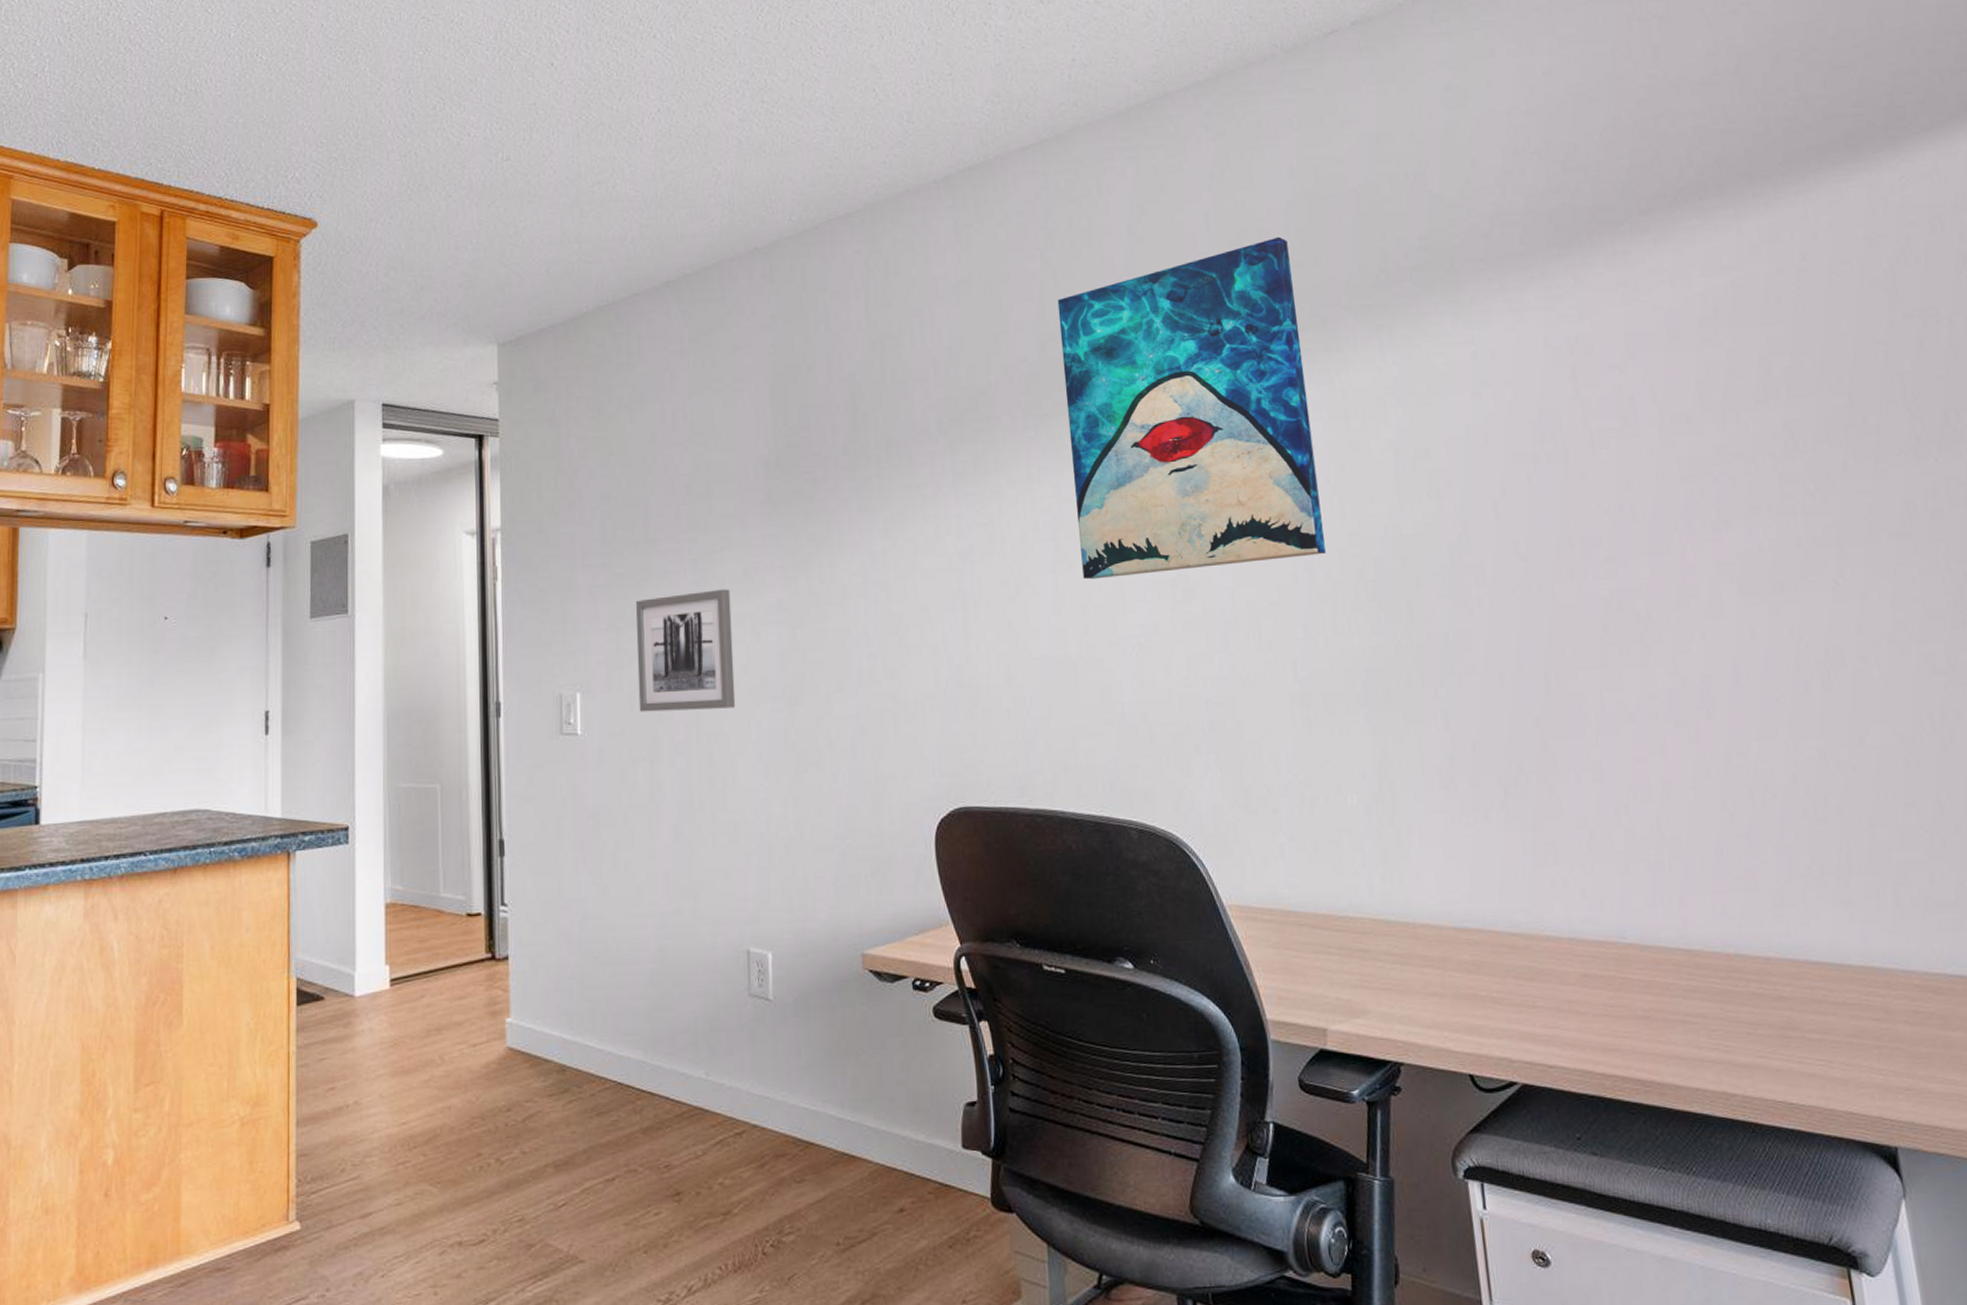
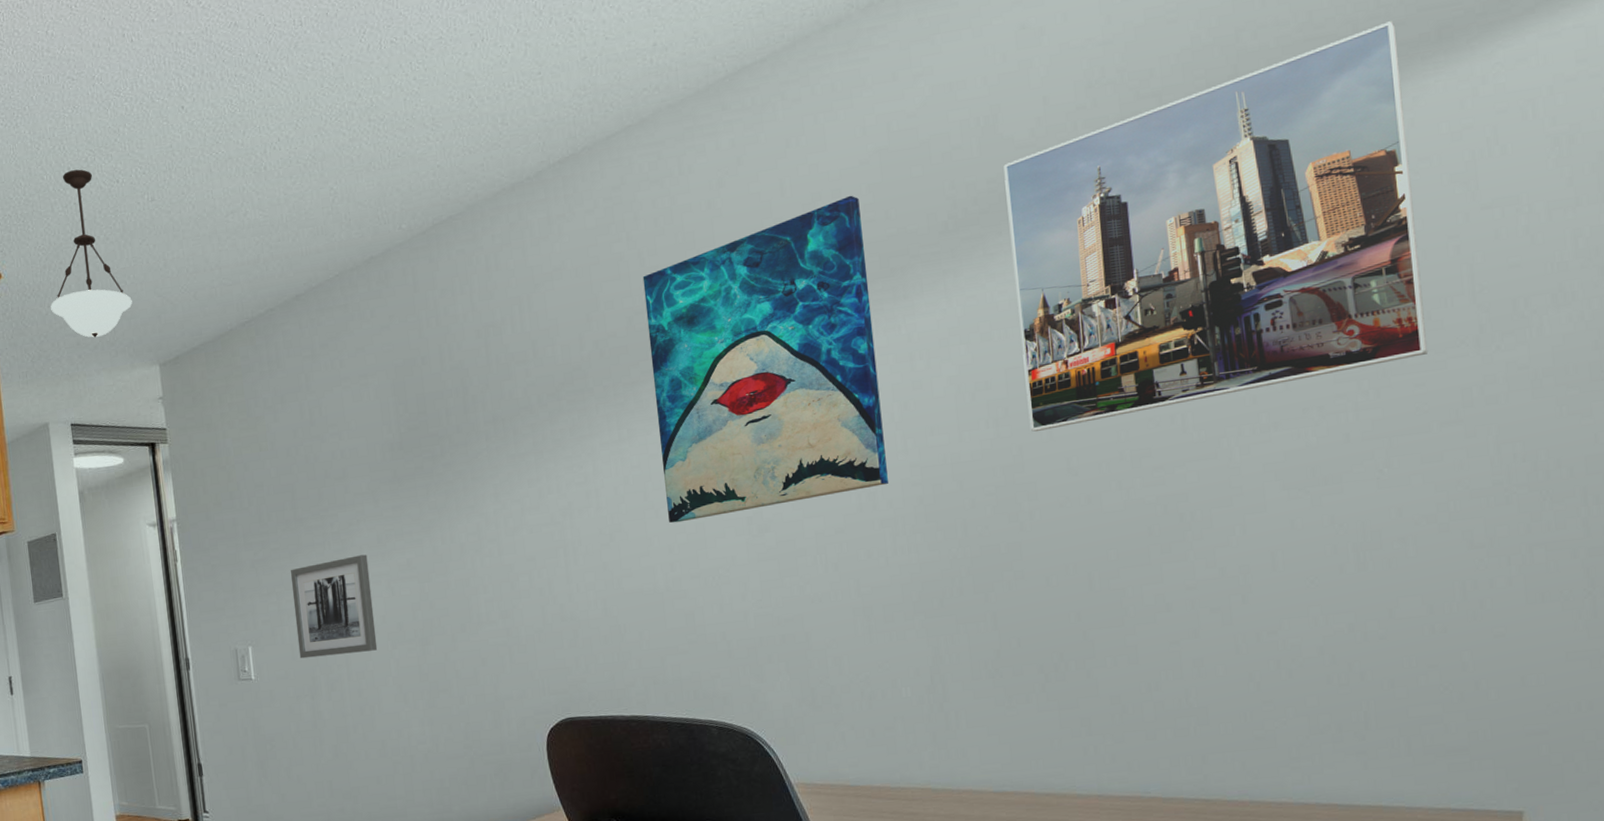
pendant light: none [373,117,472,306] -> present [51,169,133,338]
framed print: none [1434,124,1870,508] -> present [1003,21,1429,432]

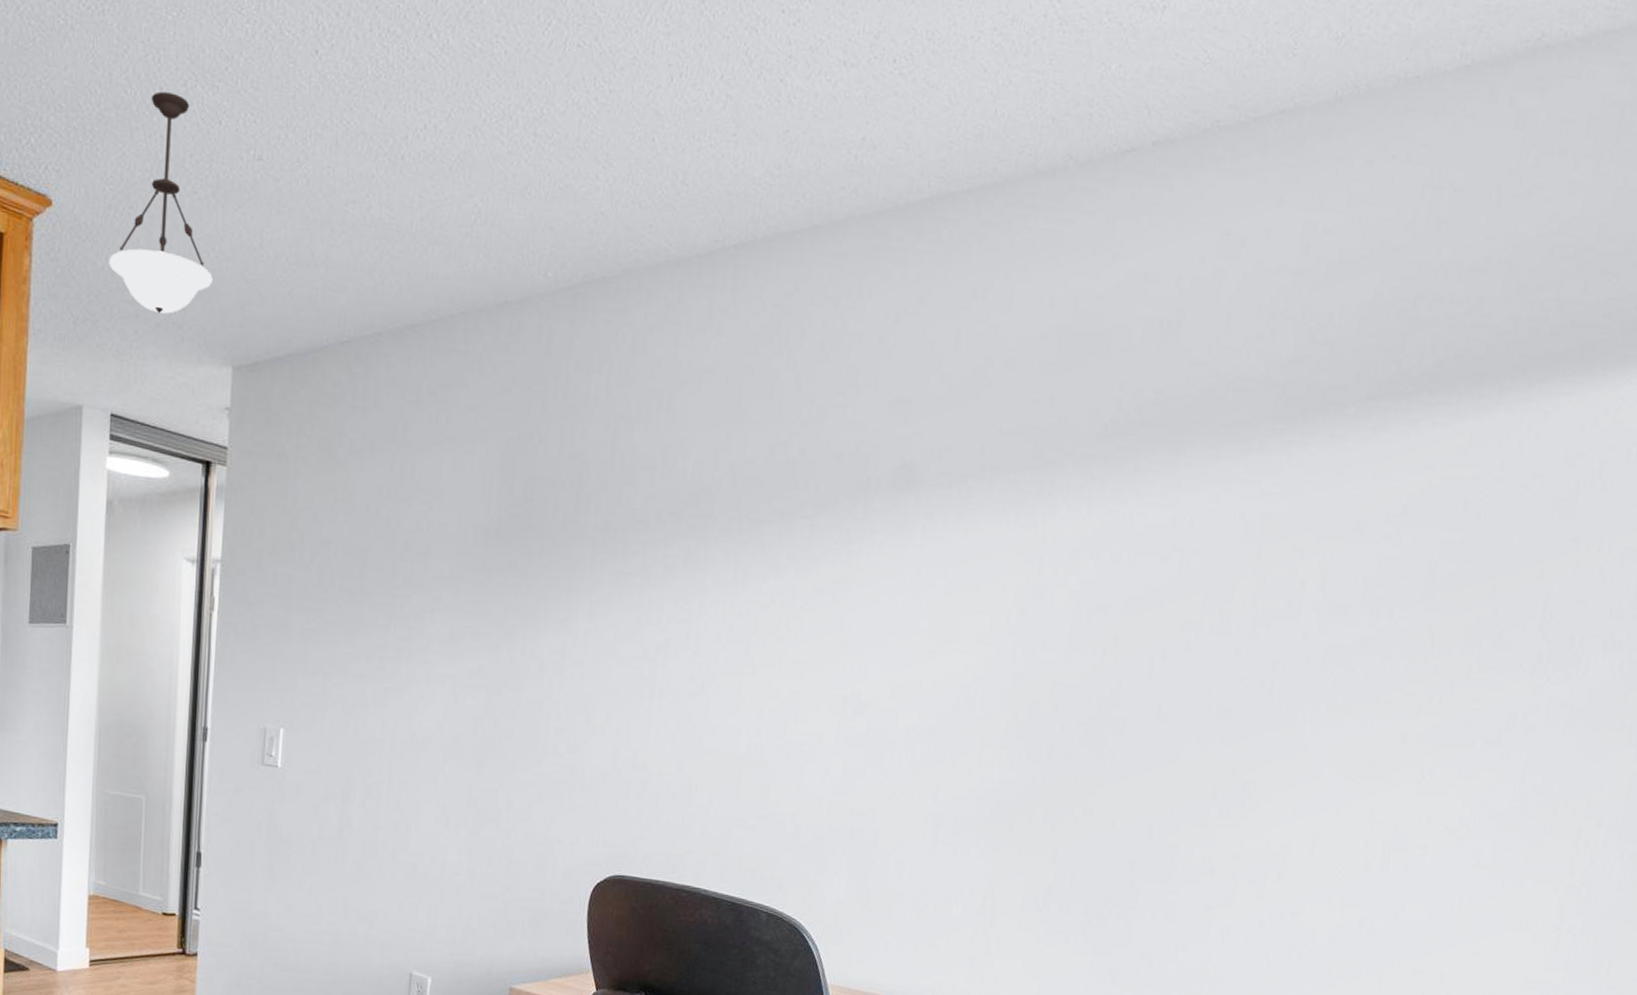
wall art: present [290,554,378,659] -> none [337,648,436,761]
wall art: present [642,195,888,523] -> none [765,369,1030,692]
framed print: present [1003,21,1429,432] -> none [1133,328,1549,672]

